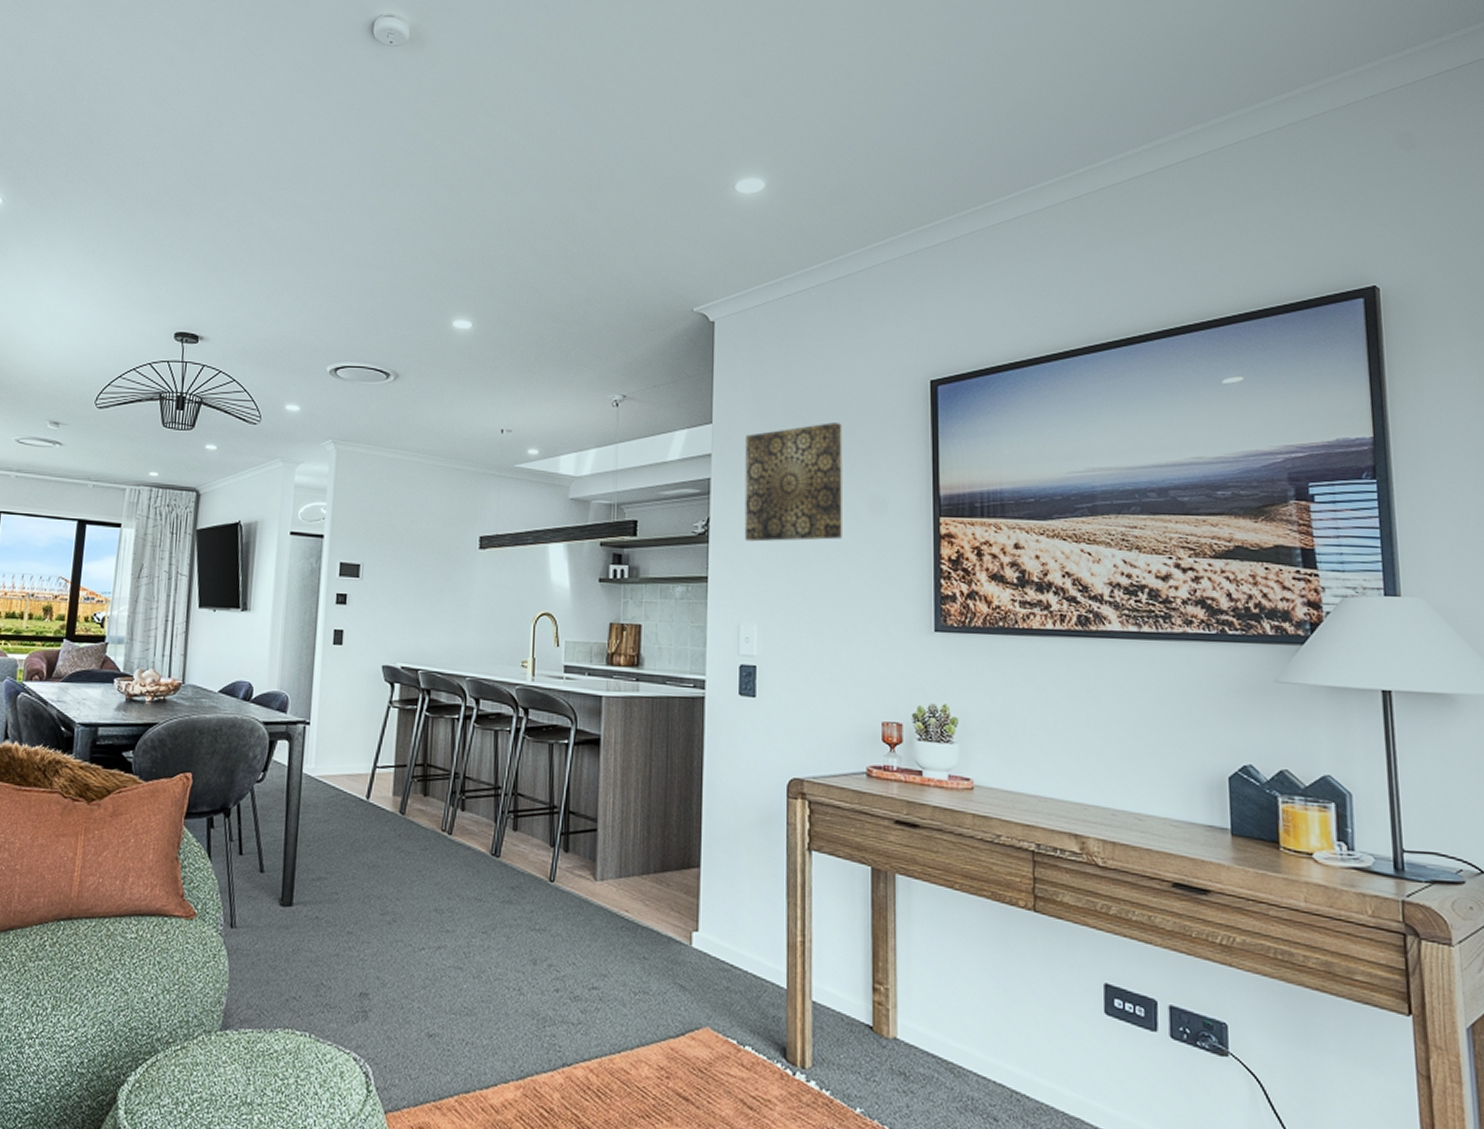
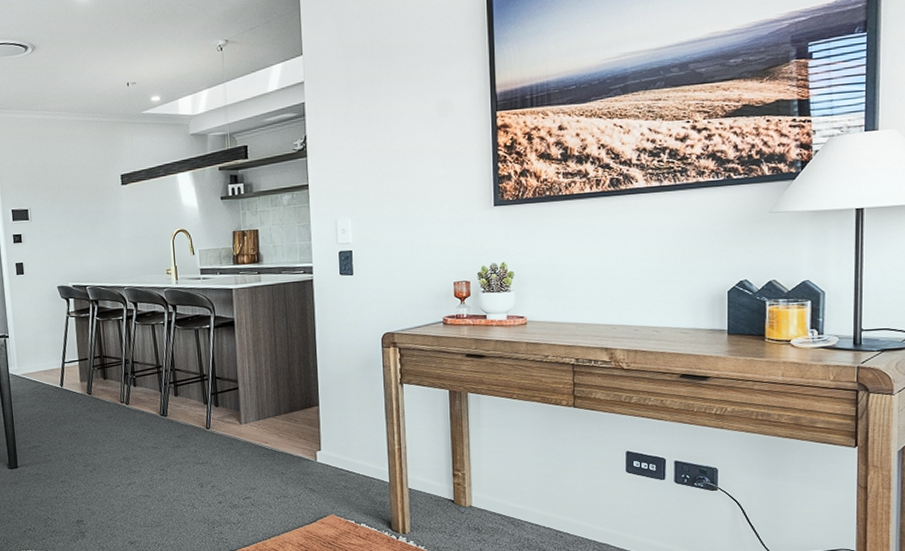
wall art: present [744,423,842,542] -> none [331,41,416,152]

